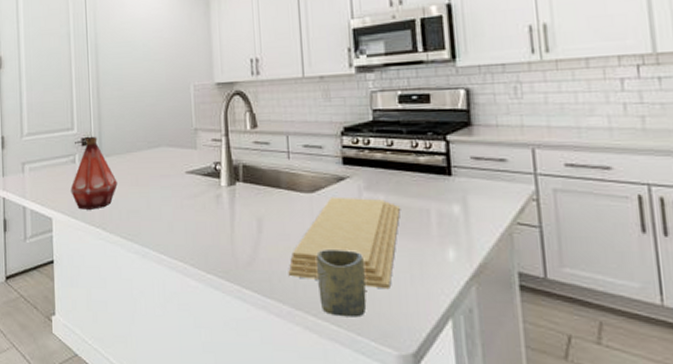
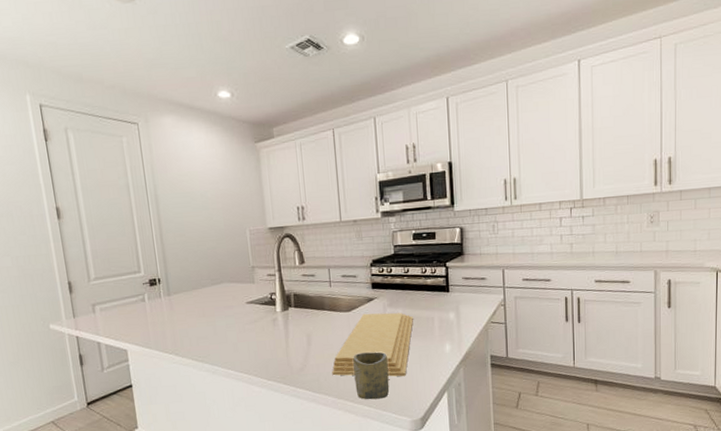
bottle: present [70,136,118,210] -> none [142,277,186,341]

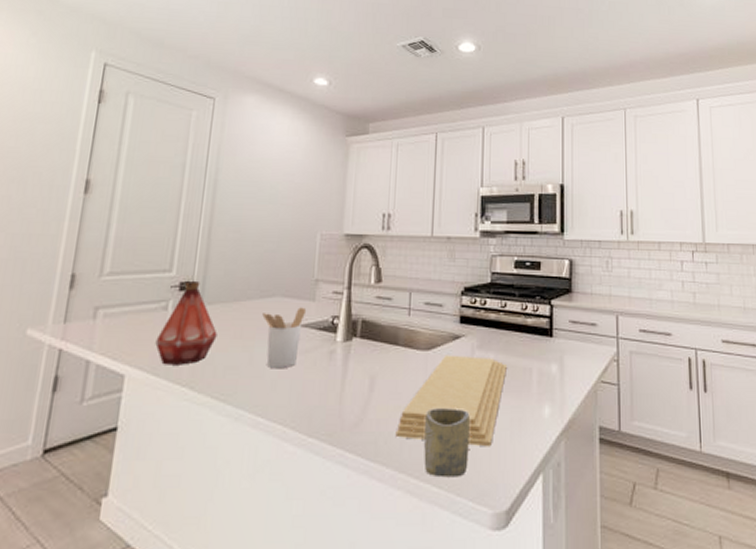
bottle: none [142,277,186,341] -> present [155,280,218,365]
utensil holder: none [216,289,250,335] -> present [262,307,307,368]

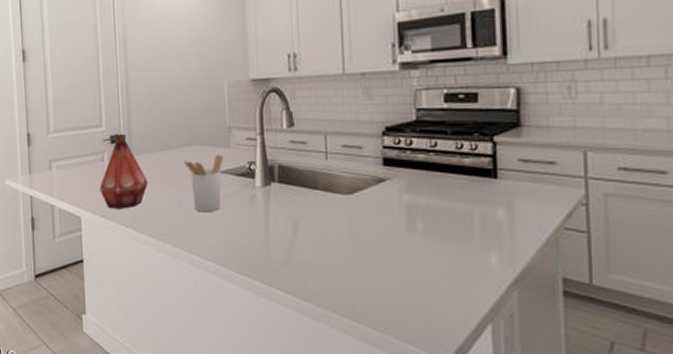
cutting board: present [395,355,507,447] -> none [324,198,442,293]
cup: present [424,408,470,478] -> none [353,252,404,321]

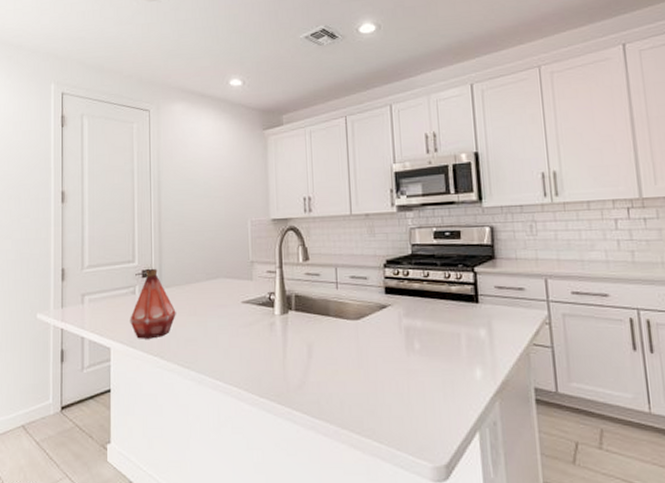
utensil holder: present [184,154,224,211] -> none [210,286,247,339]

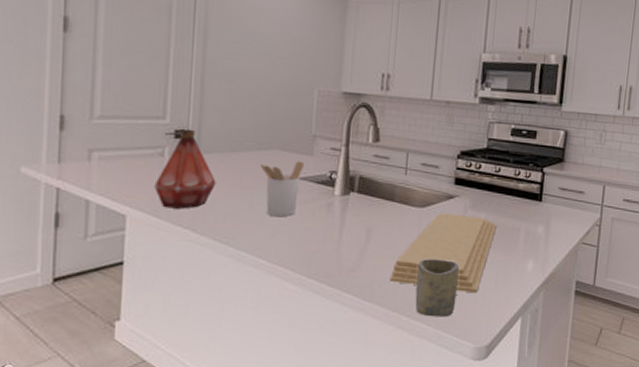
utensil holder: none [210,286,247,339] -> present [260,161,305,216]
cutting board: none [335,323,435,407] -> present [389,212,496,294]
cup: none [361,372,405,434] -> present [415,259,459,317]

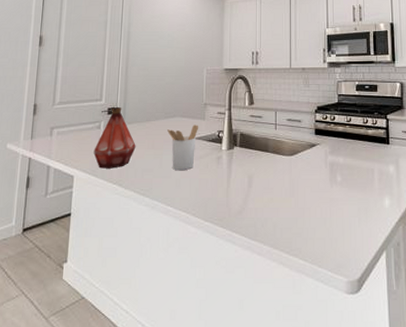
cutting board: present [389,212,496,294] -> none [270,159,353,230]
cup: present [415,259,459,317] -> none [292,200,327,253]

